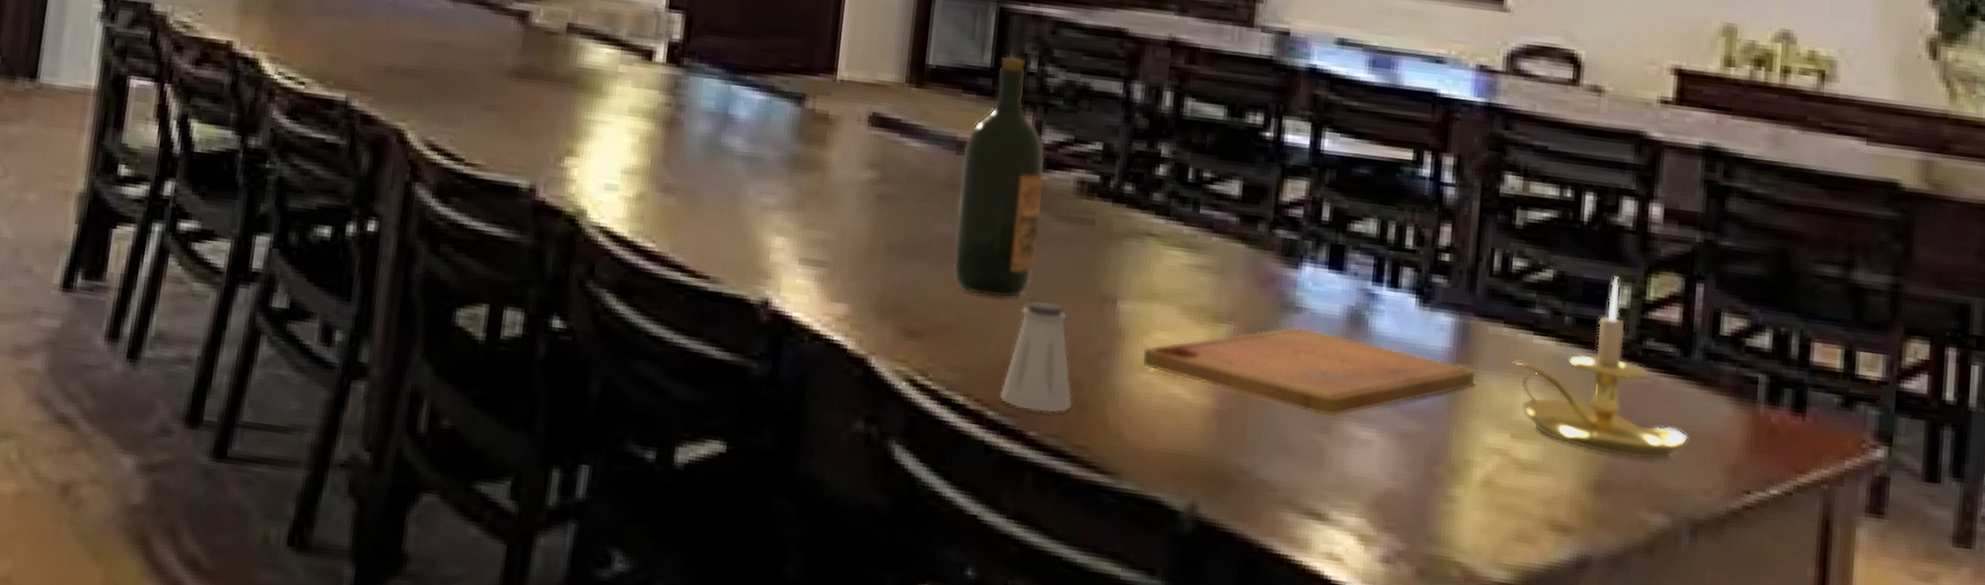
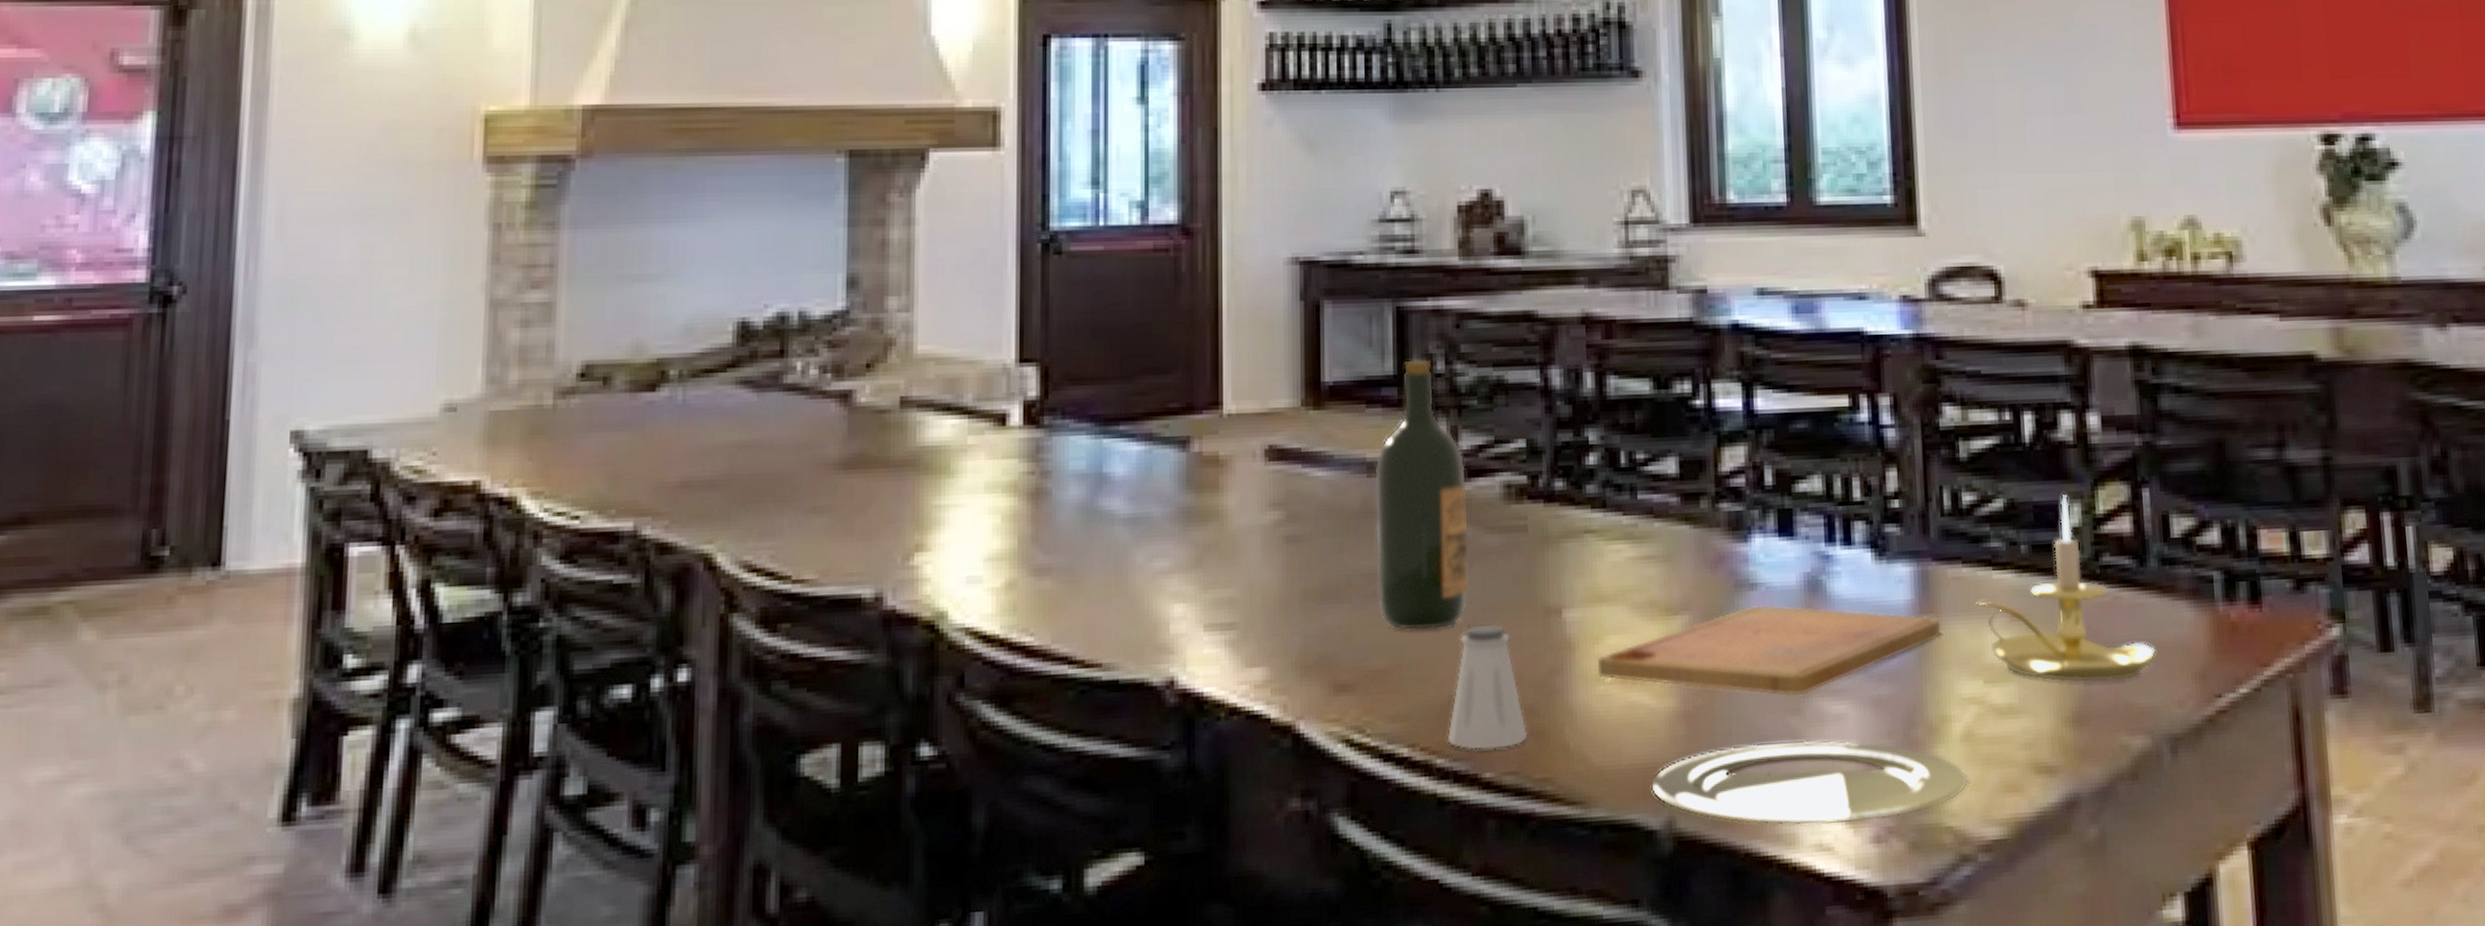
plate: none [1179,450,1483,544] -> present [1651,741,1968,825]

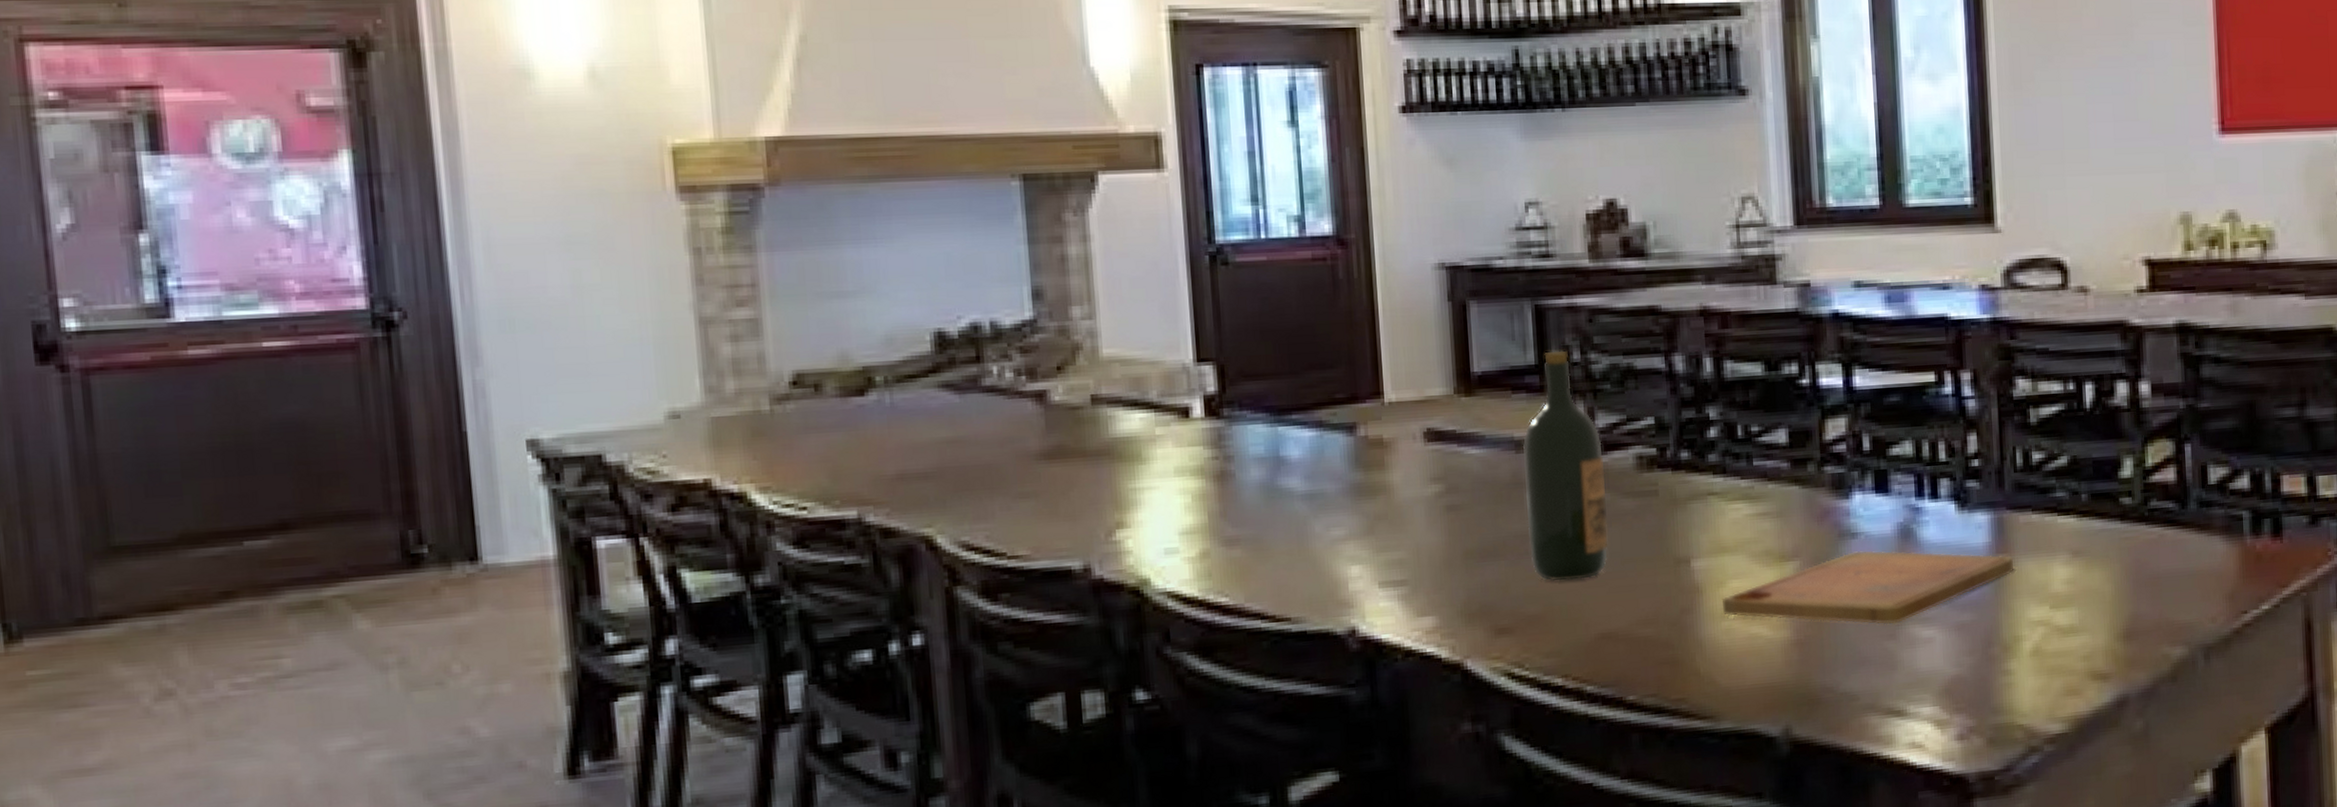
saltshaker: present [1447,624,1528,750] -> none [1595,574,1665,678]
plate: present [1651,741,1968,825] -> none [1770,659,2036,729]
candle holder: present [1976,494,2155,682] -> none [2043,451,2193,605]

